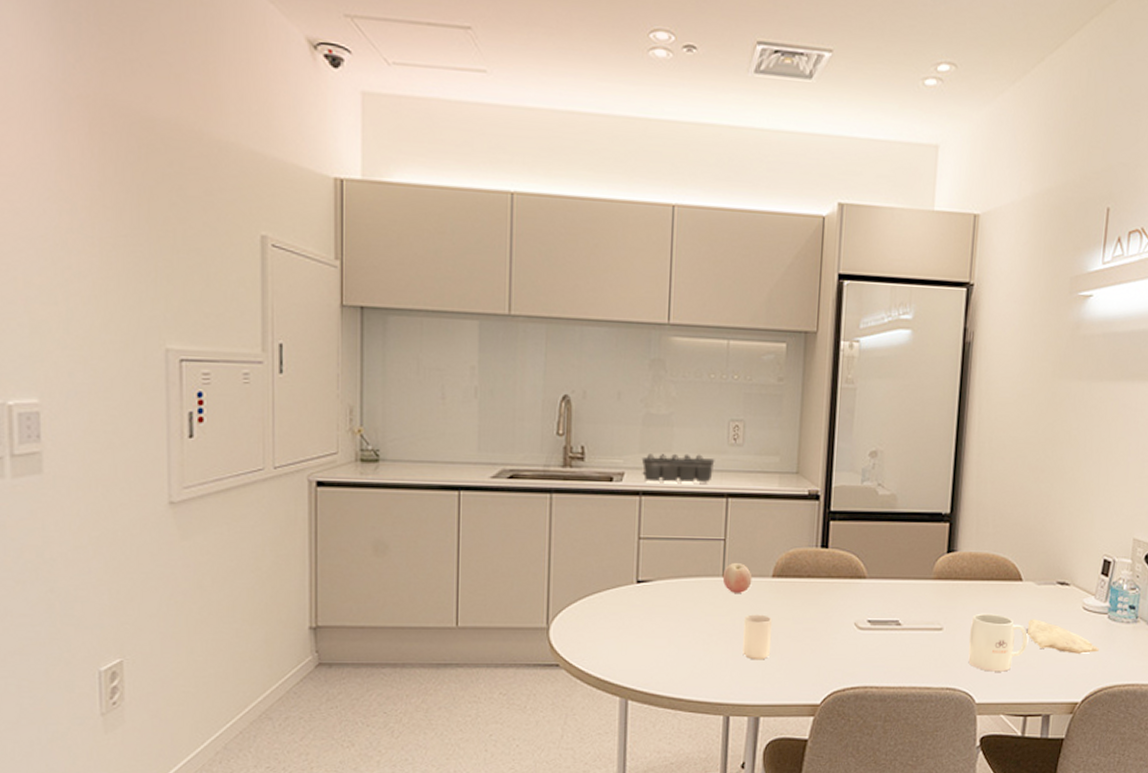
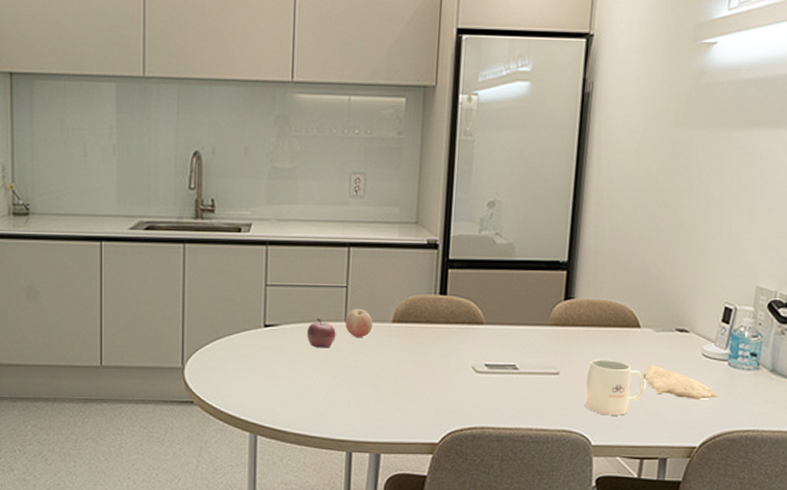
dish rack: present [641,453,715,483] -> none [267,205,337,233]
fruit: none [681,572,713,605] -> present [306,318,336,348]
cup: present [743,614,773,660] -> none [364,357,393,401]

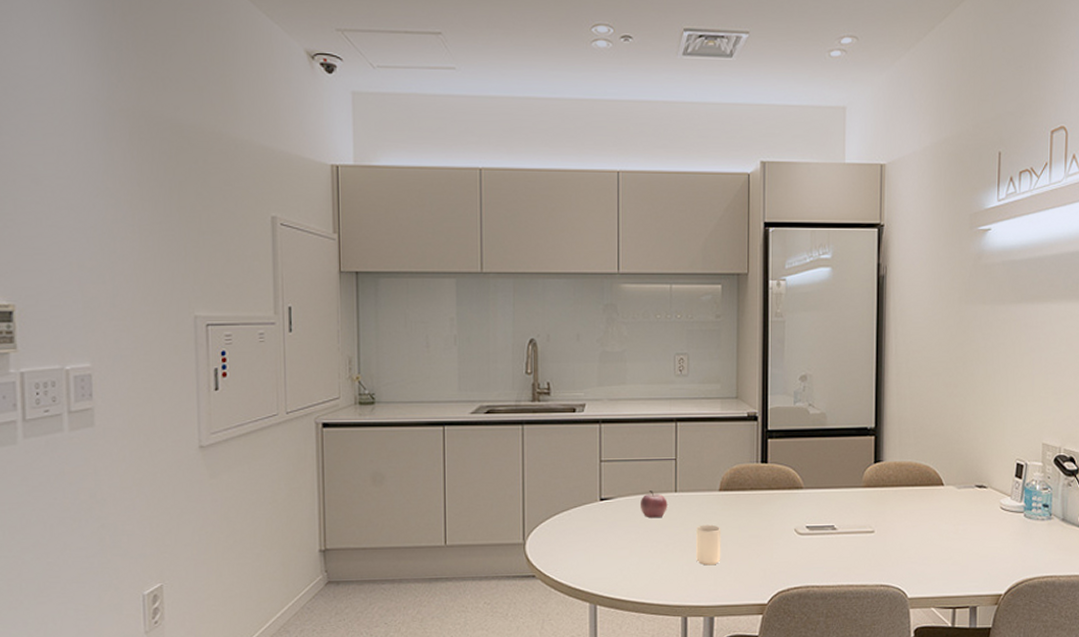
fruit: present [345,309,373,337] -> none [675,480,702,506]
cup: none [364,357,393,401] -> present [696,524,721,566]
mug: present [584,358,646,416] -> none [898,516,953,569]
tissue: present [644,365,719,400] -> none [950,519,1018,550]

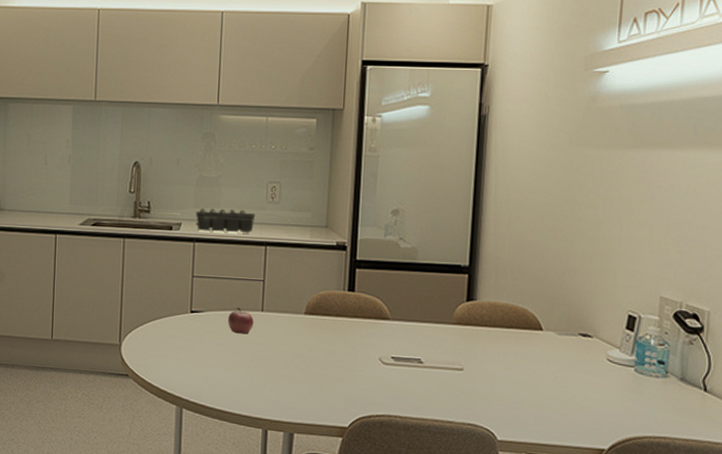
dish rack: none [599,385,664,411] -> present [195,208,256,233]
cup: present [696,524,721,566] -> none [279,344,305,385]

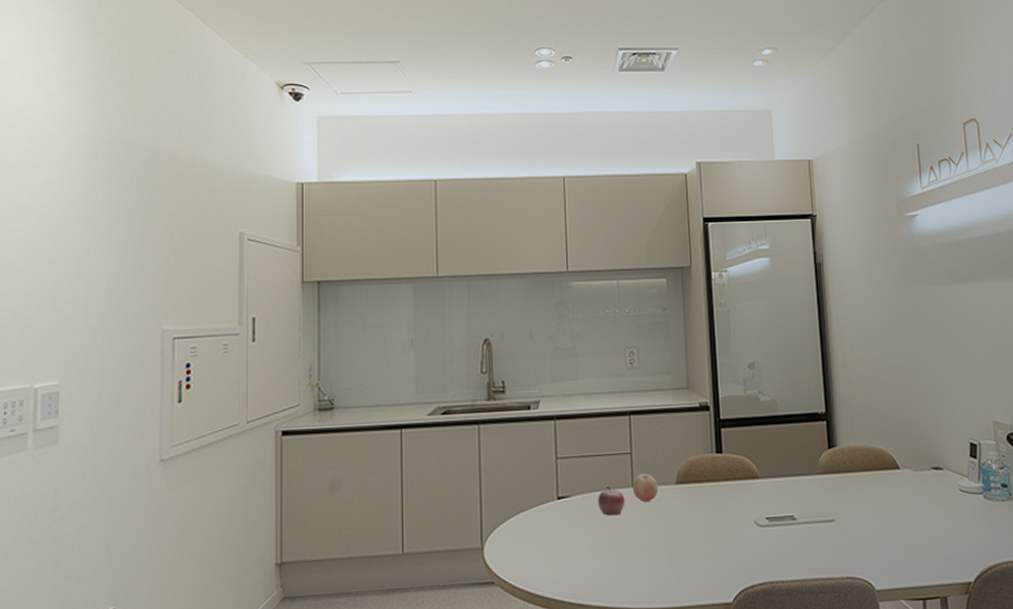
dish rack: present [195,208,256,233] -> none [553,379,616,407]
fruit: none [262,300,288,326] -> present [632,474,659,502]

